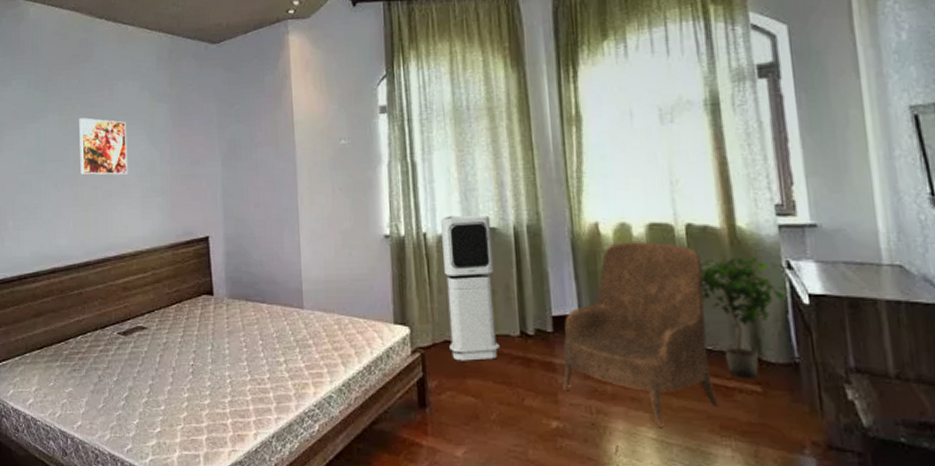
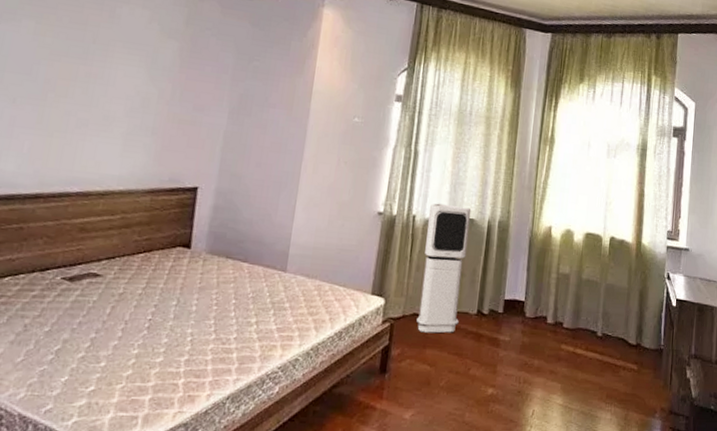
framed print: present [79,118,128,175] -> none [51,32,124,106]
armchair: present [562,242,718,429] -> none [502,245,616,396]
potted plant: present [699,256,791,377] -> none [611,265,667,358]

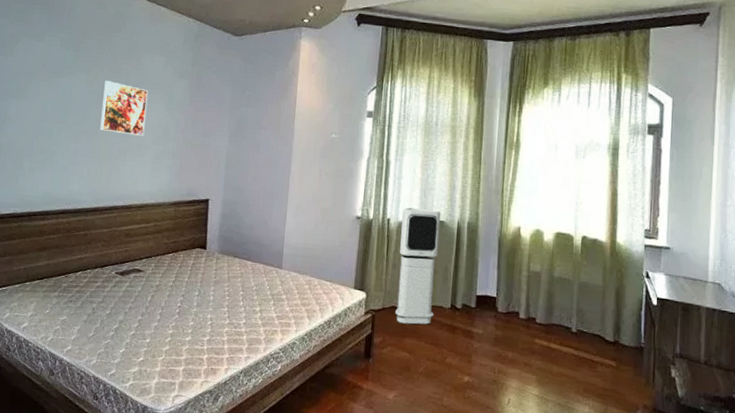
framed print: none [51,32,124,106] -> present [100,81,149,136]

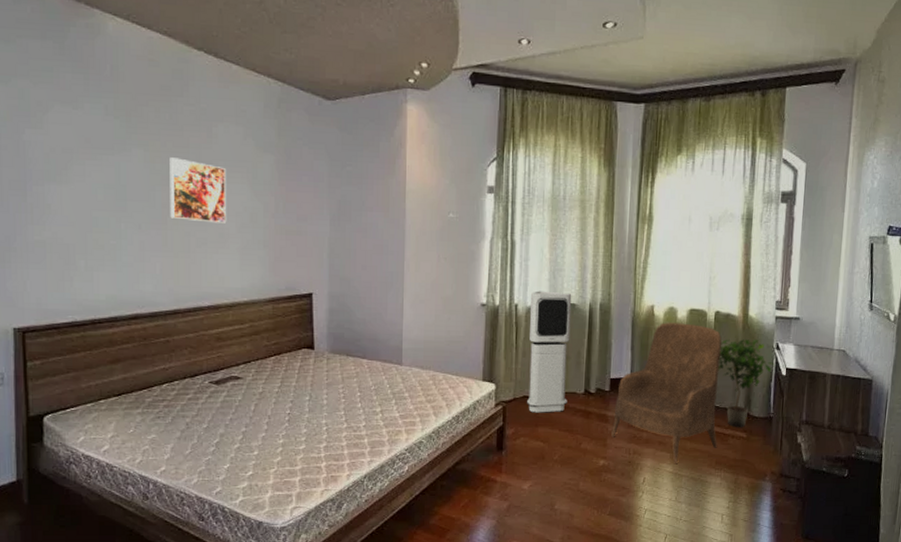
armchair: none [476,244,589,388] -> present [611,322,722,464]
potted plant: none [585,264,646,355] -> present [718,339,776,427]

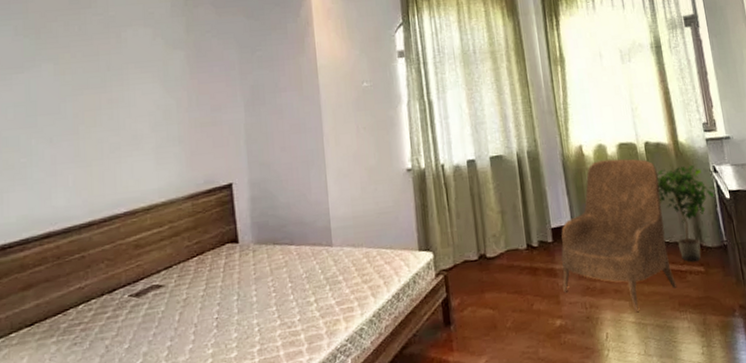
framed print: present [170,157,227,223] -> none [80,66,140,127]
air purifier: present [527,291,572,413] -> none [455,145,511,278]

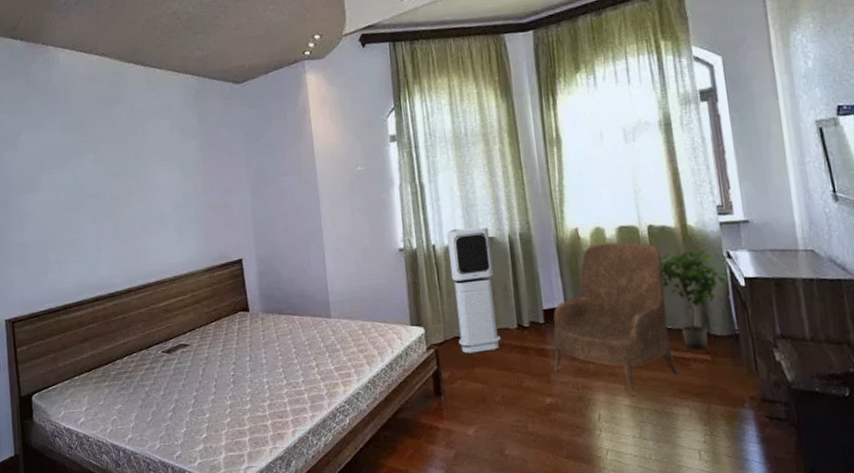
air purifier: none [455,145,511,278] -> present [446,227,501,354]

